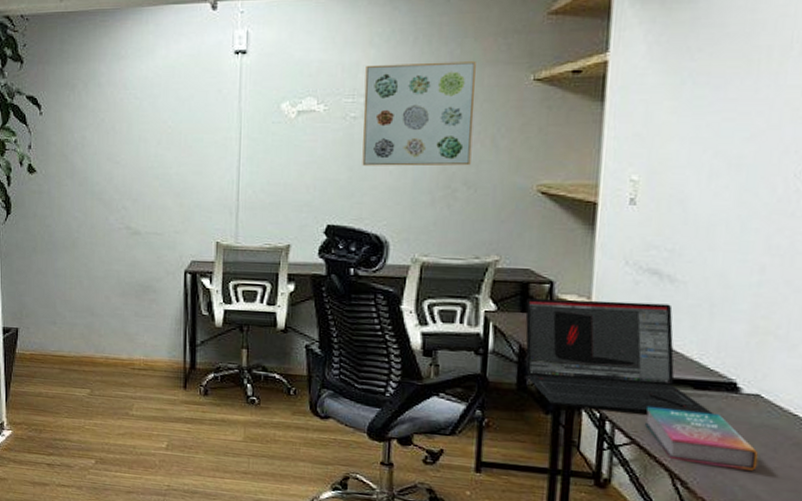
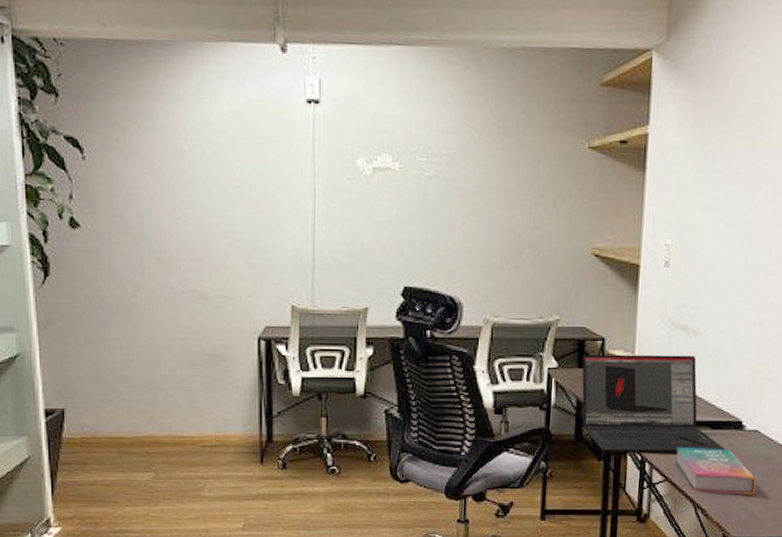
wall art: present [362,61,476,166] -> none [437,124,539,229]

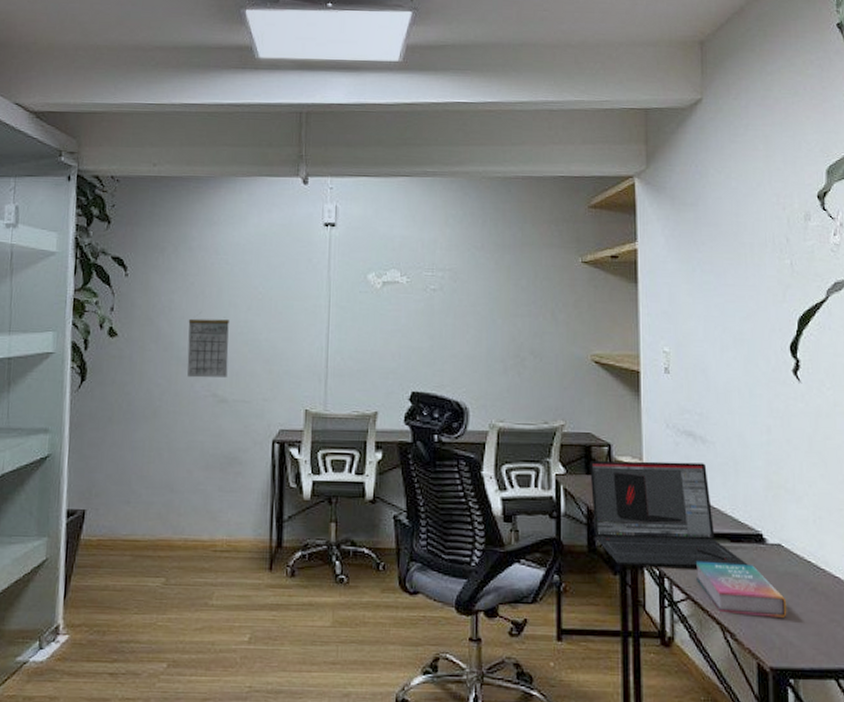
calendar: none [158,206,206,273] -> present [187,317,229,378]

